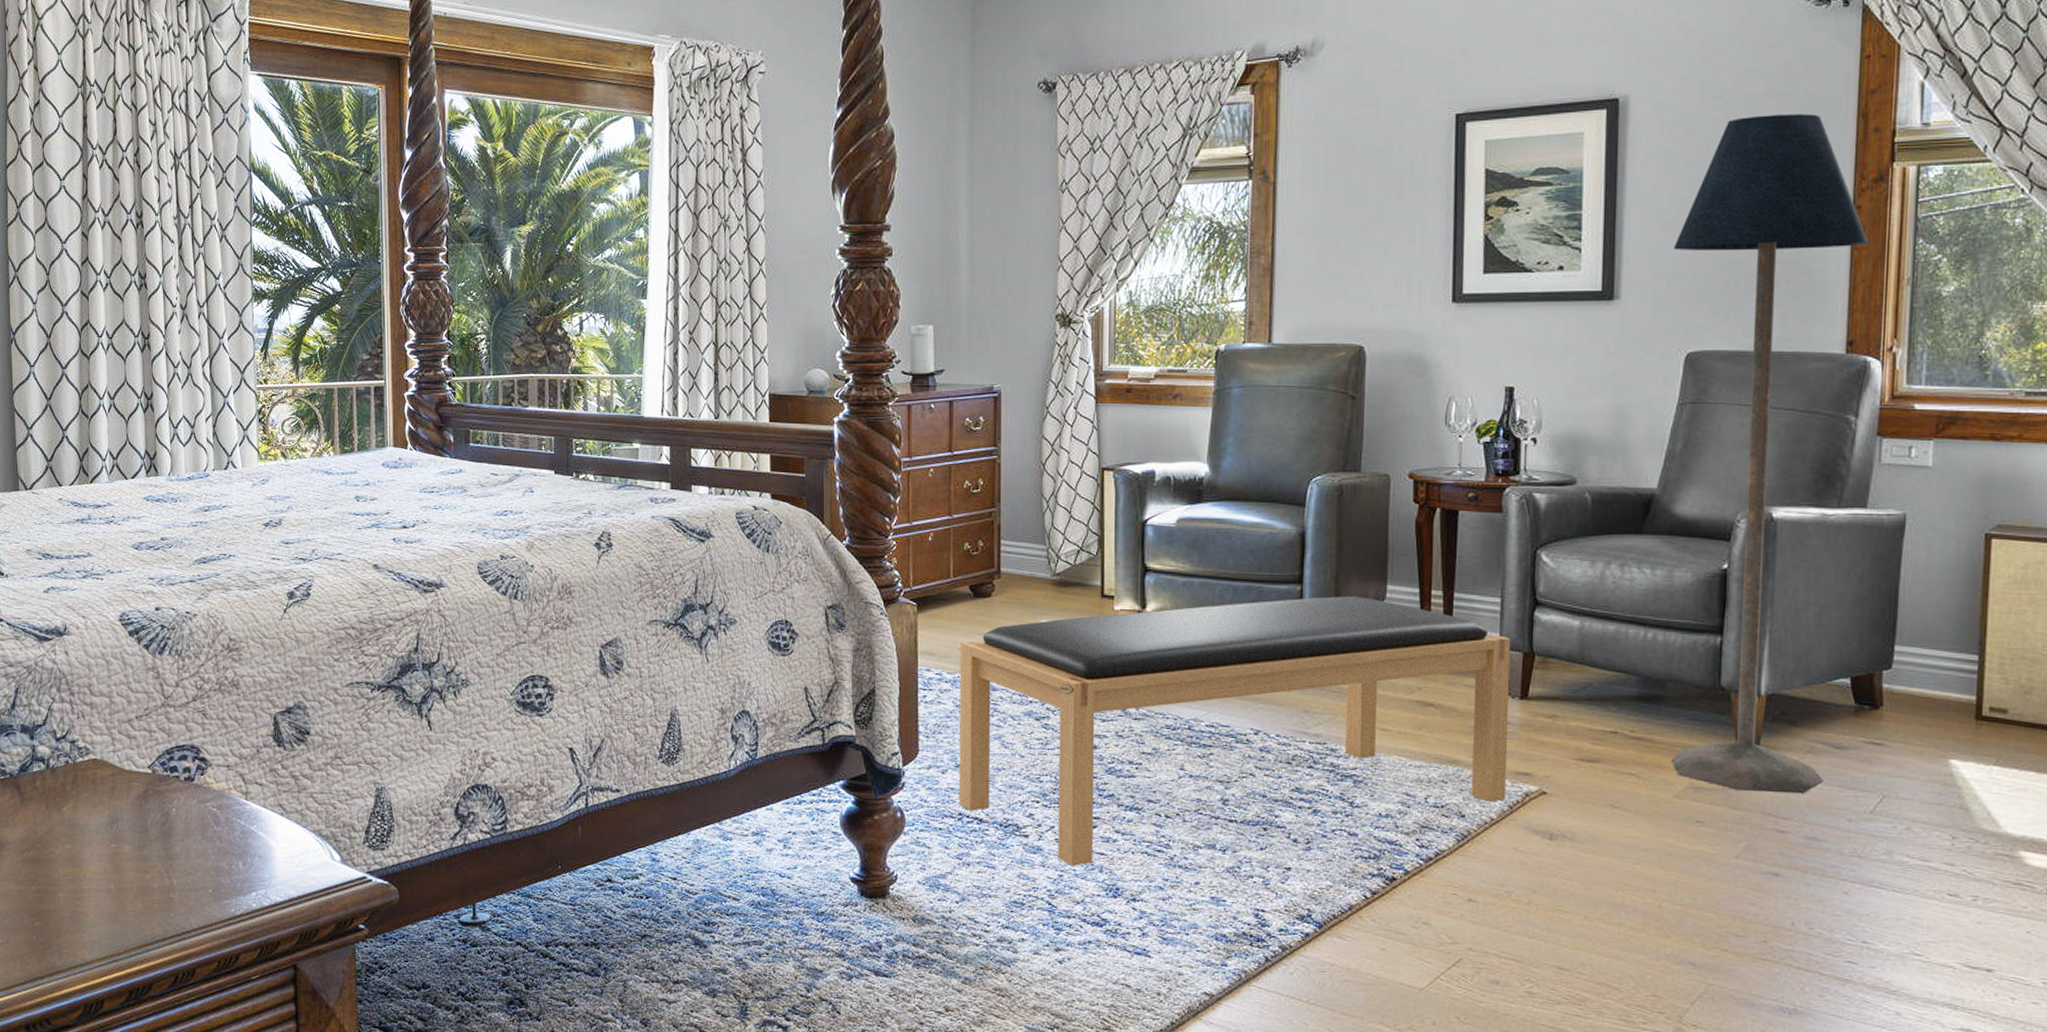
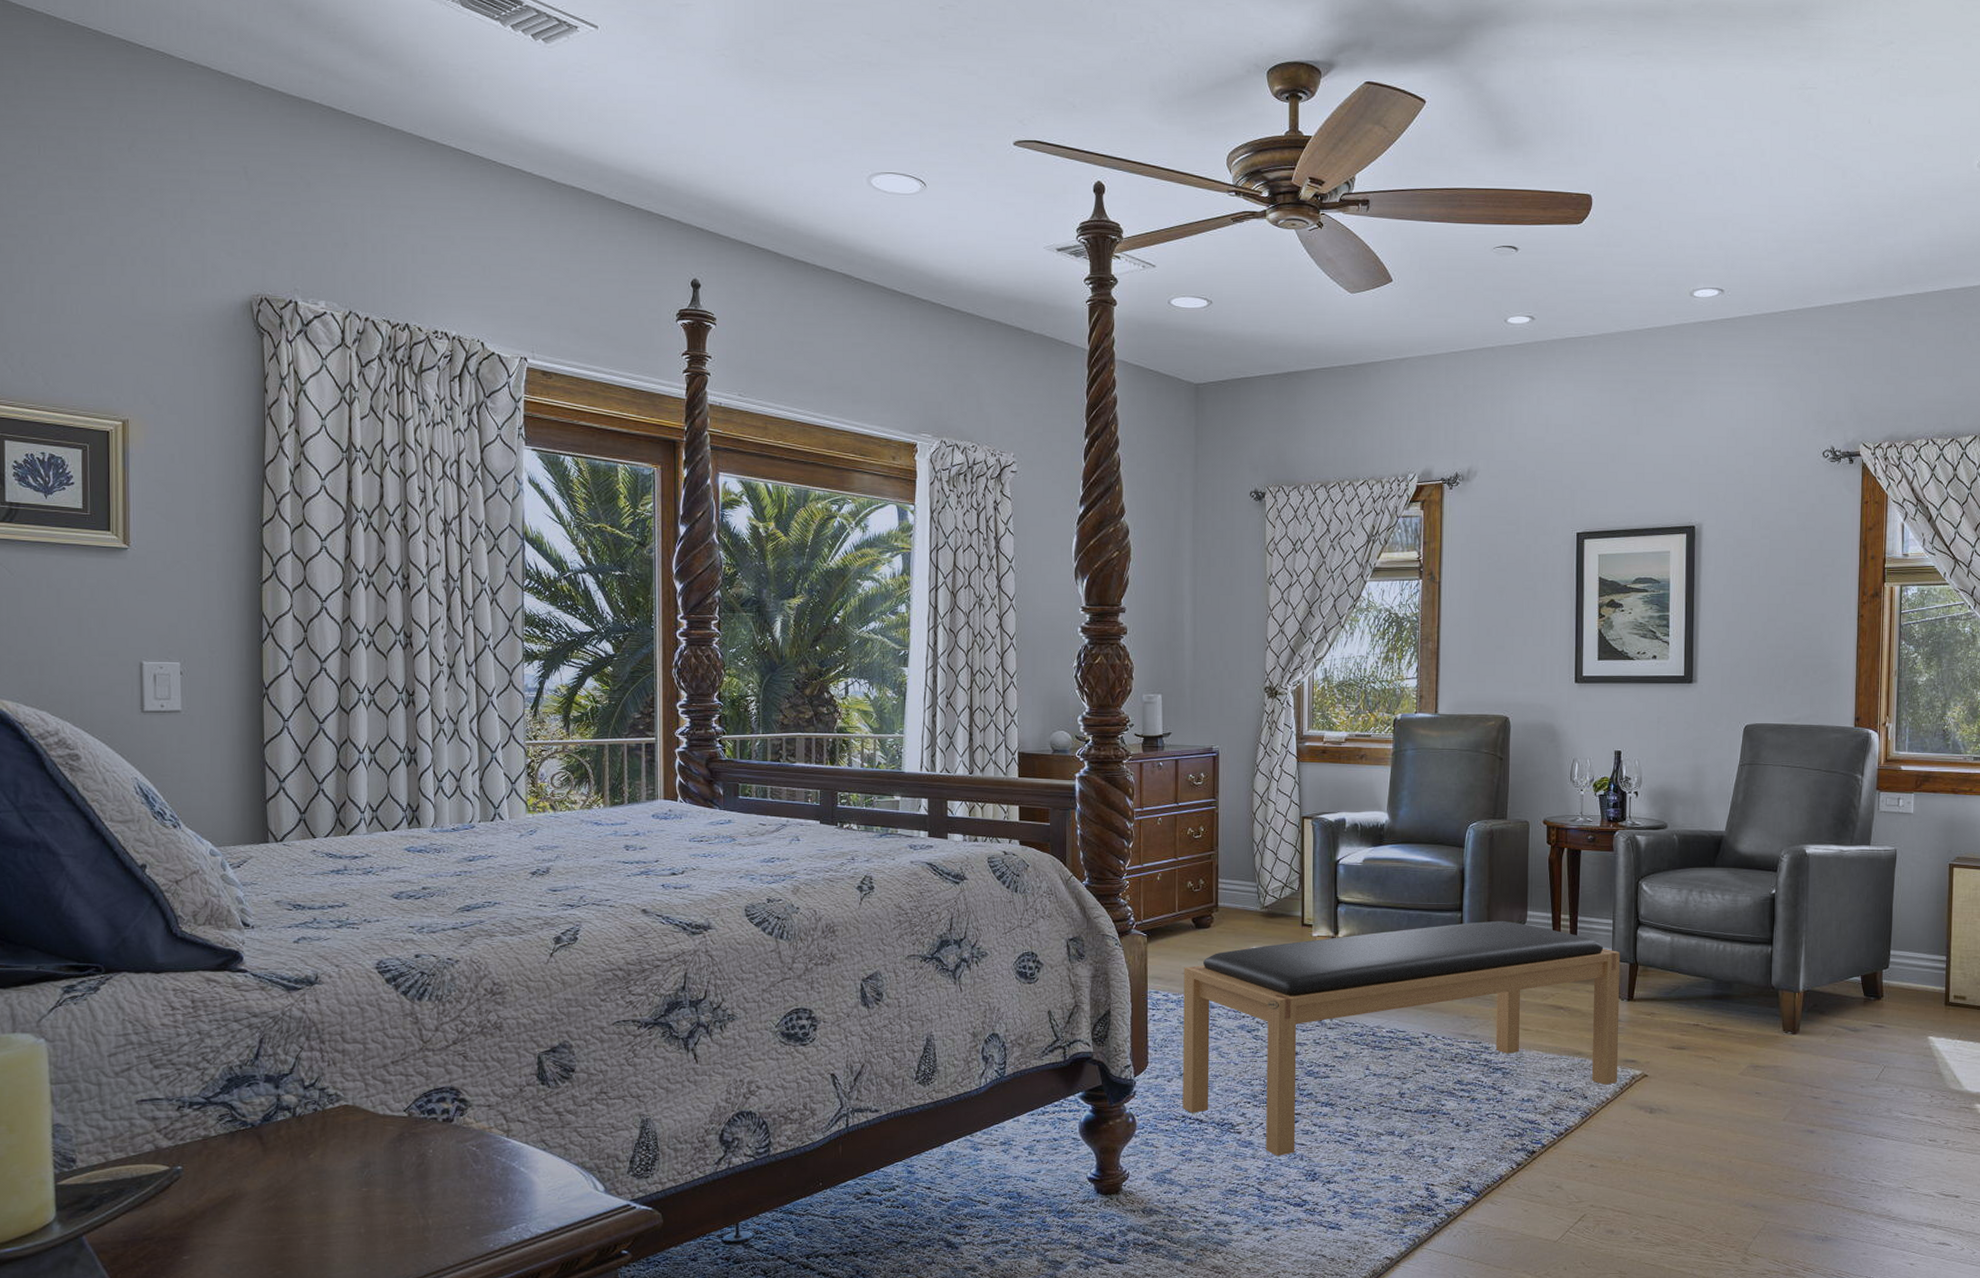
floor lamp: present [1670,114,1870,794] -> none [1734,543,1869,1068]

